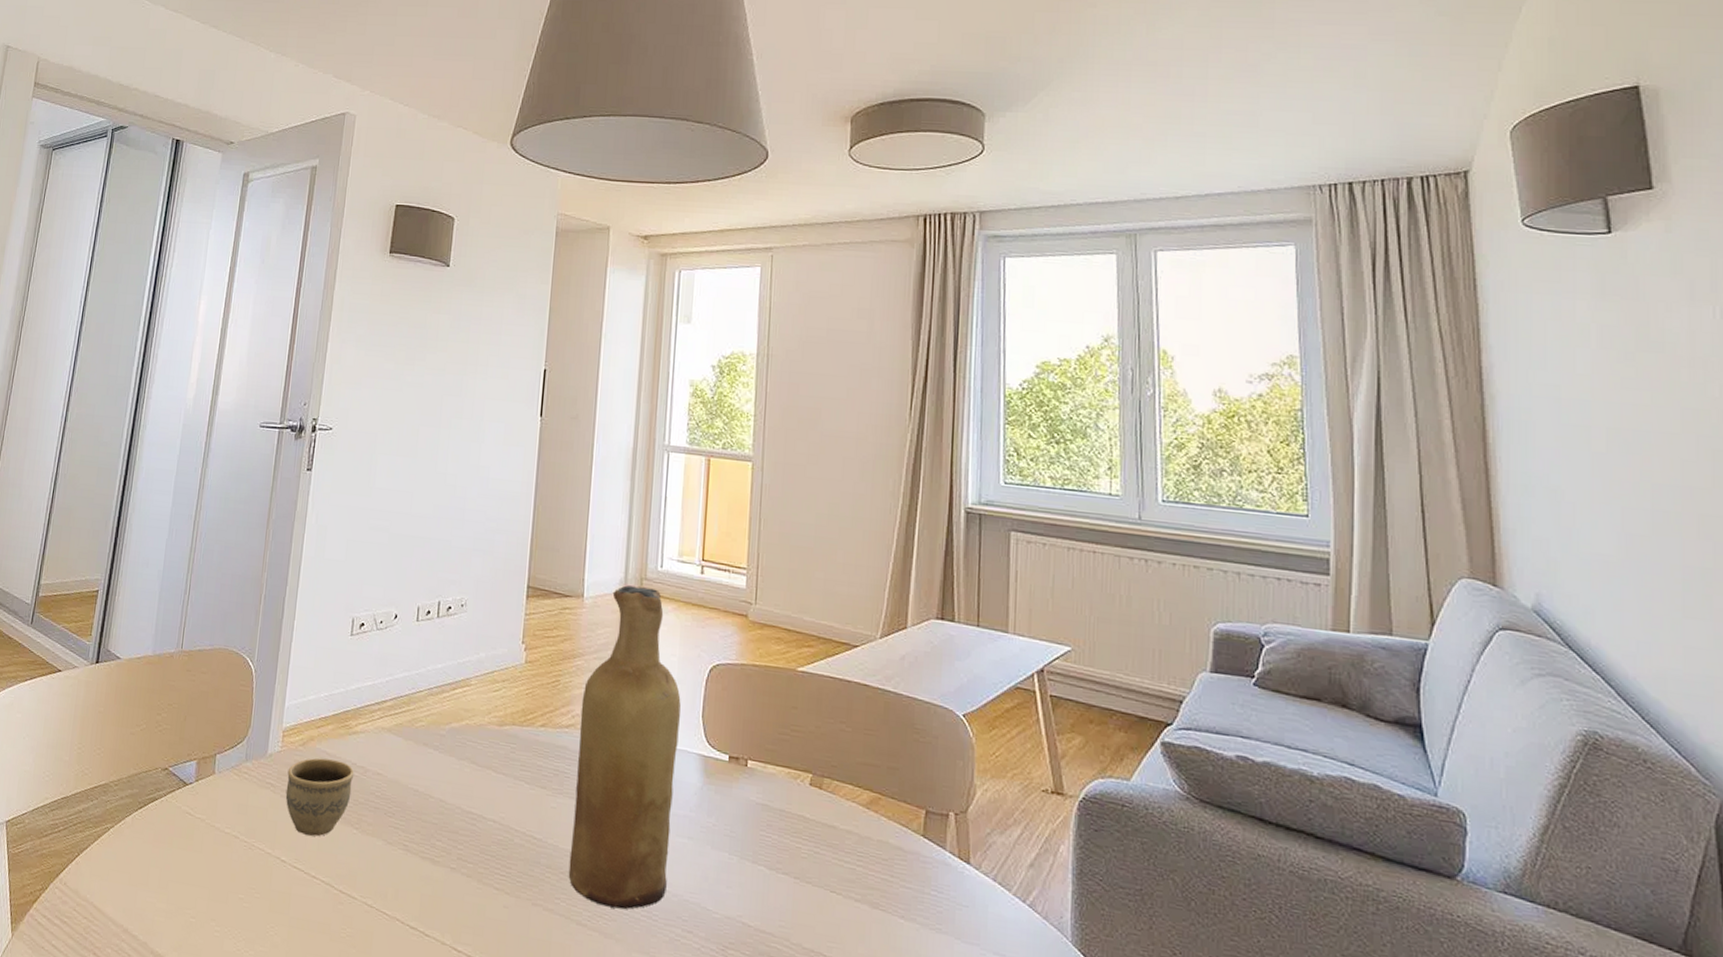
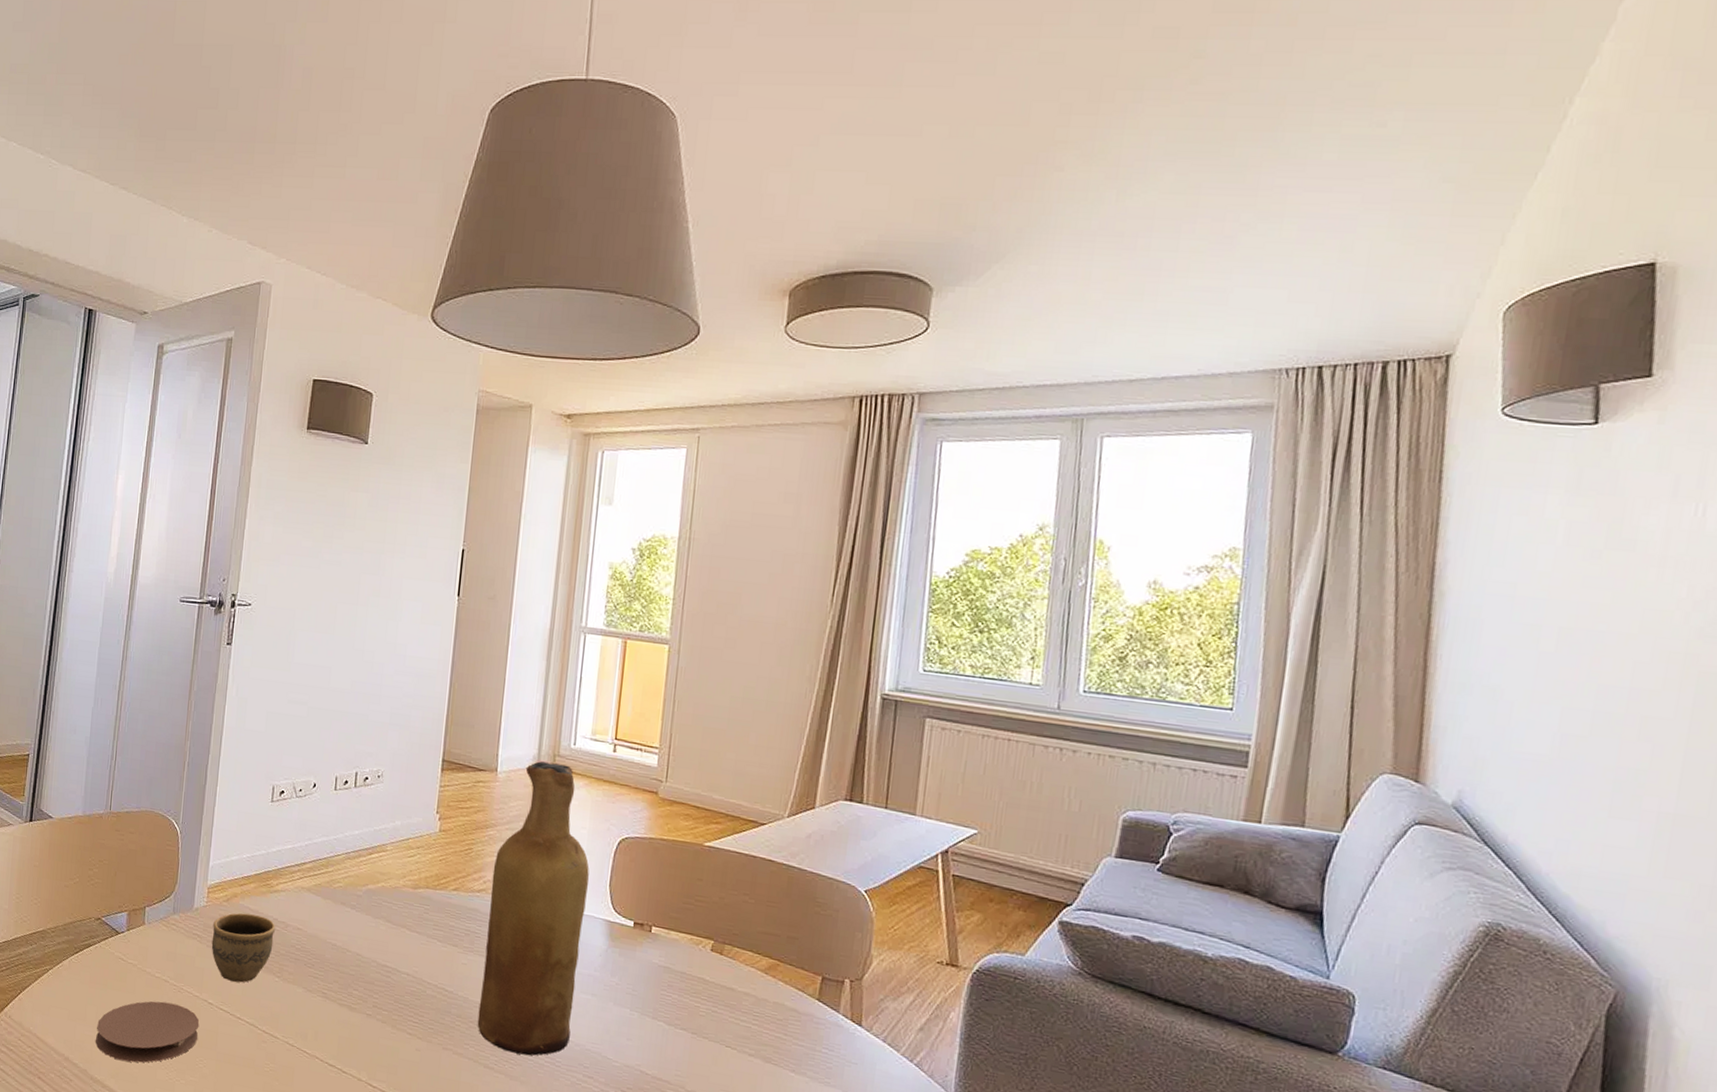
coaster: none [157,860,271,932] -> present [95,1001,200,1063]

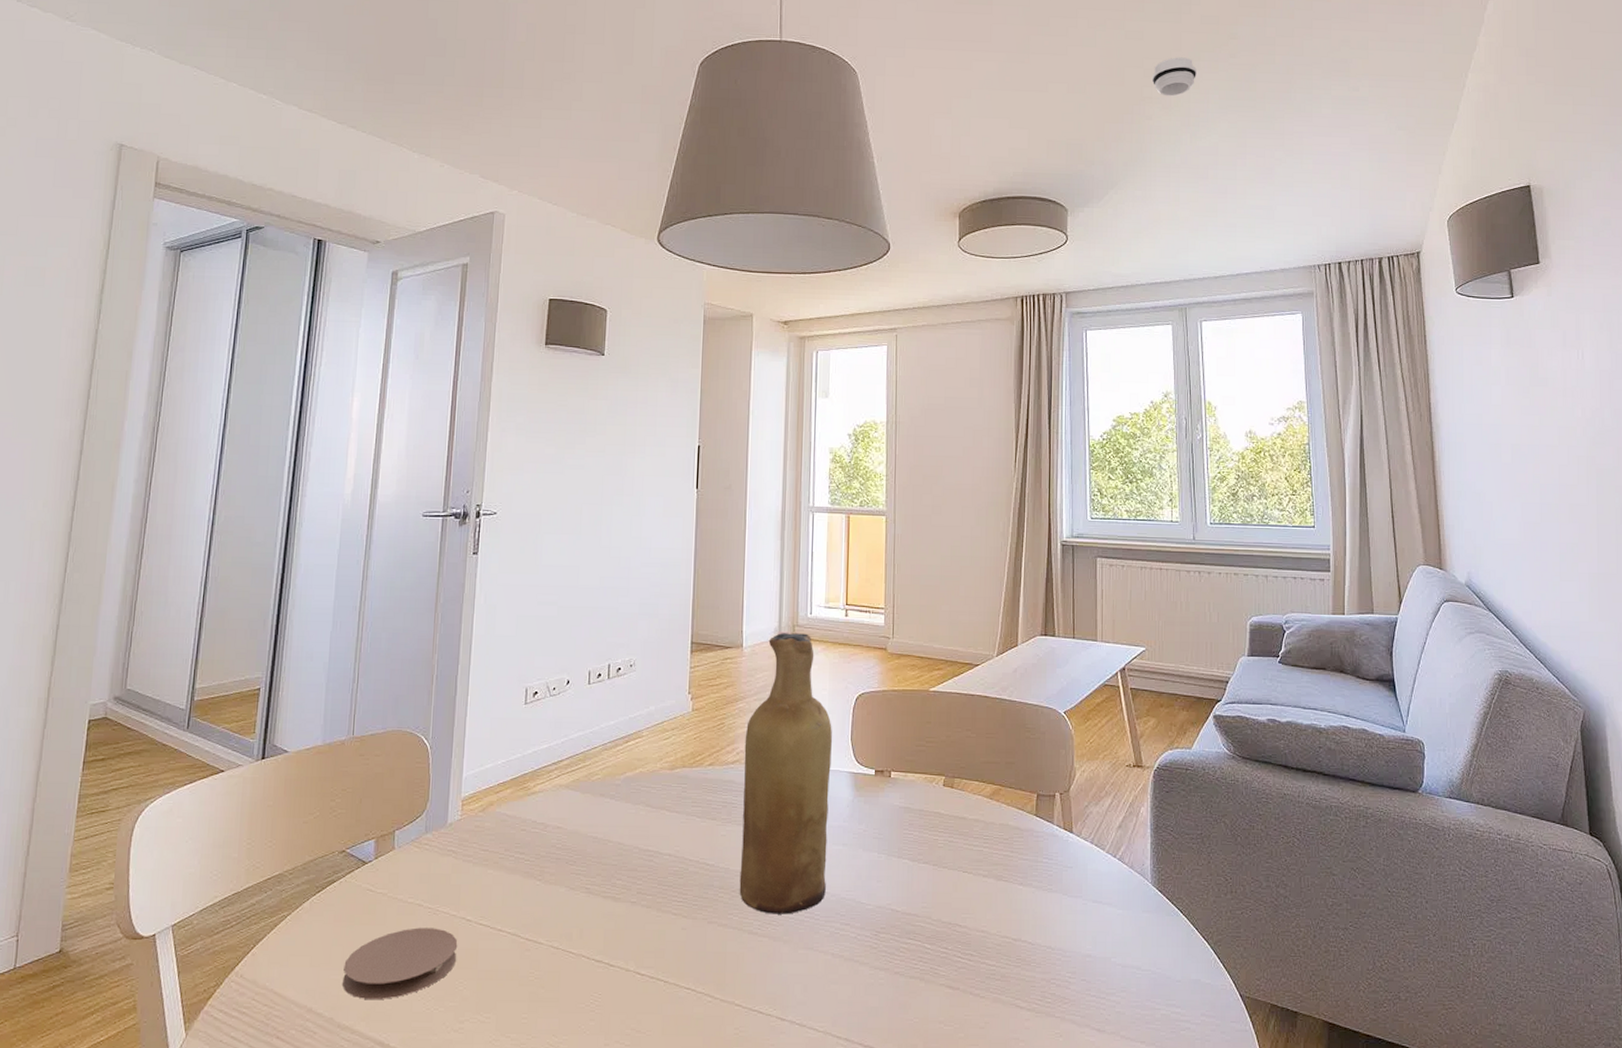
cup: present [211,913,276,983] -> none [467,820,535,893]
smoke detector: none [1069,86,1137,140] -> present [1151,57,1196,97]

